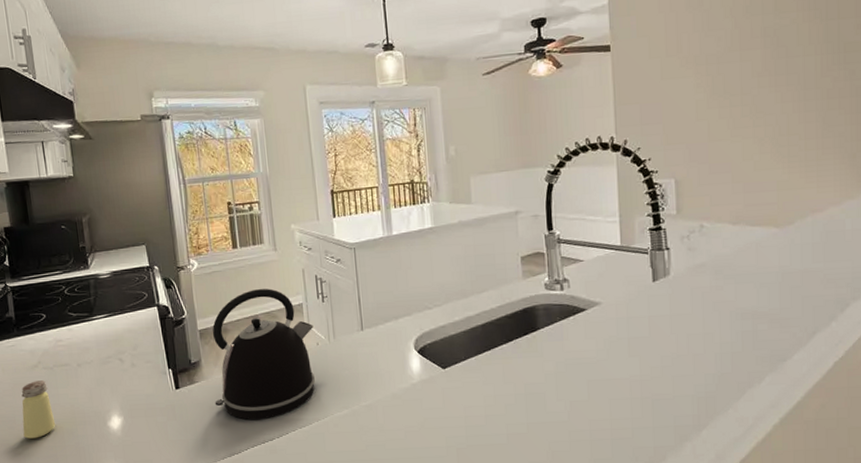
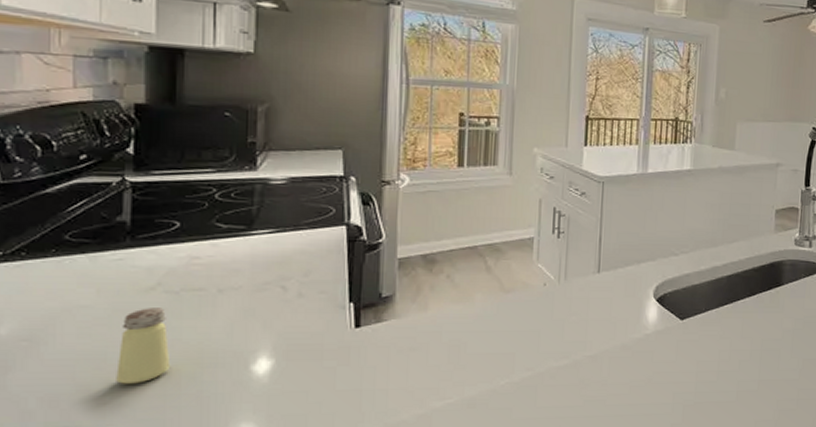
kettle: present [212,288,315,420] -> none [405,215,543,369]

